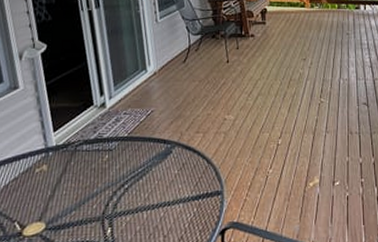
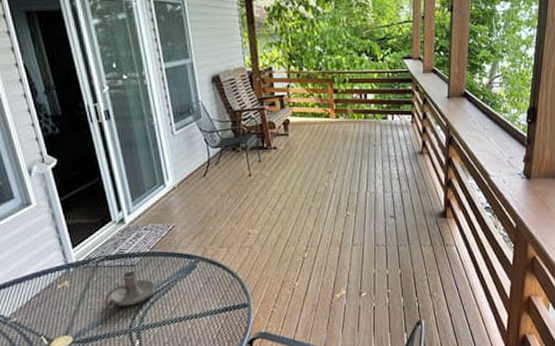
candle holder: none [80,155,131,194] -> present [104,270,155,308]

